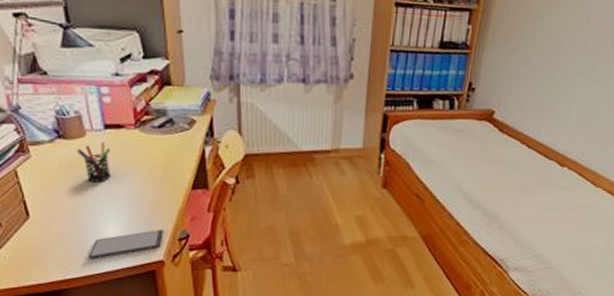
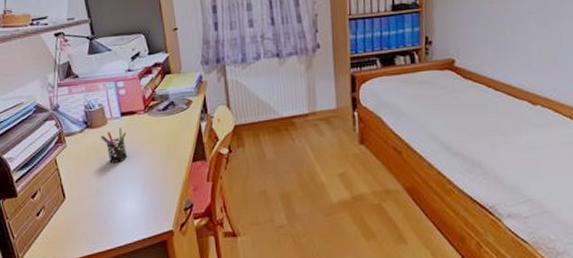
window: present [88,229,163,259] -> none [111,200,172,234]

